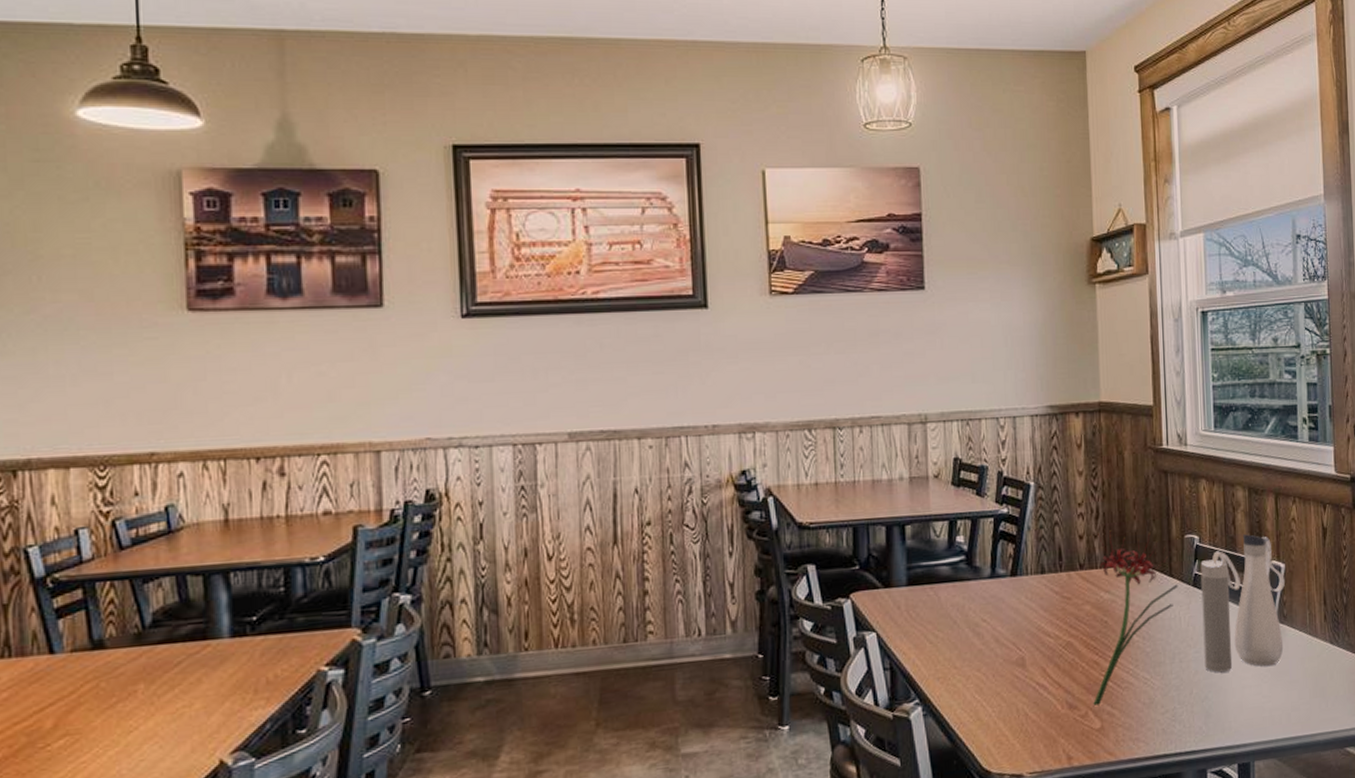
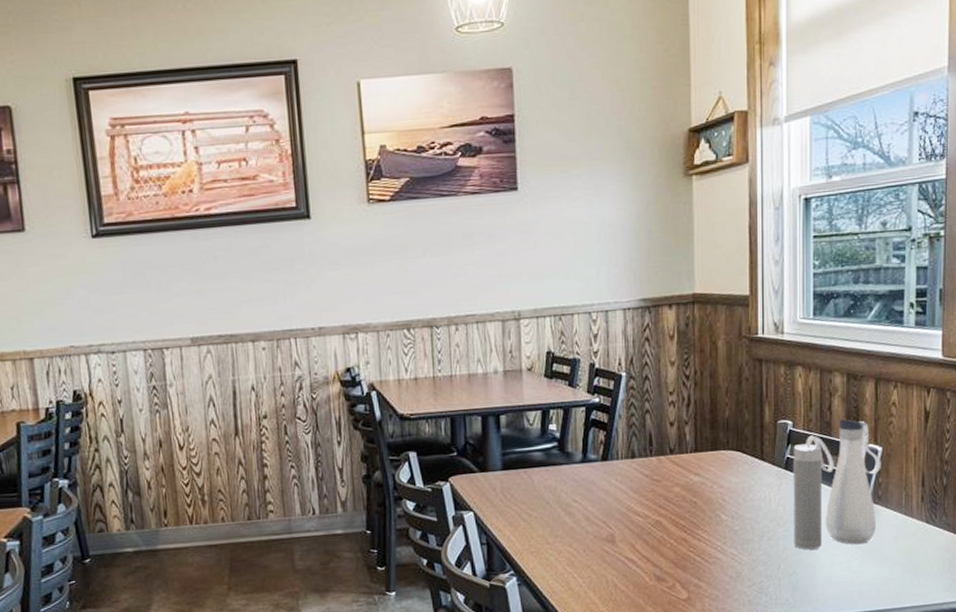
flower: present [1090,530,1179,707] -> none [680,417,770,579]

